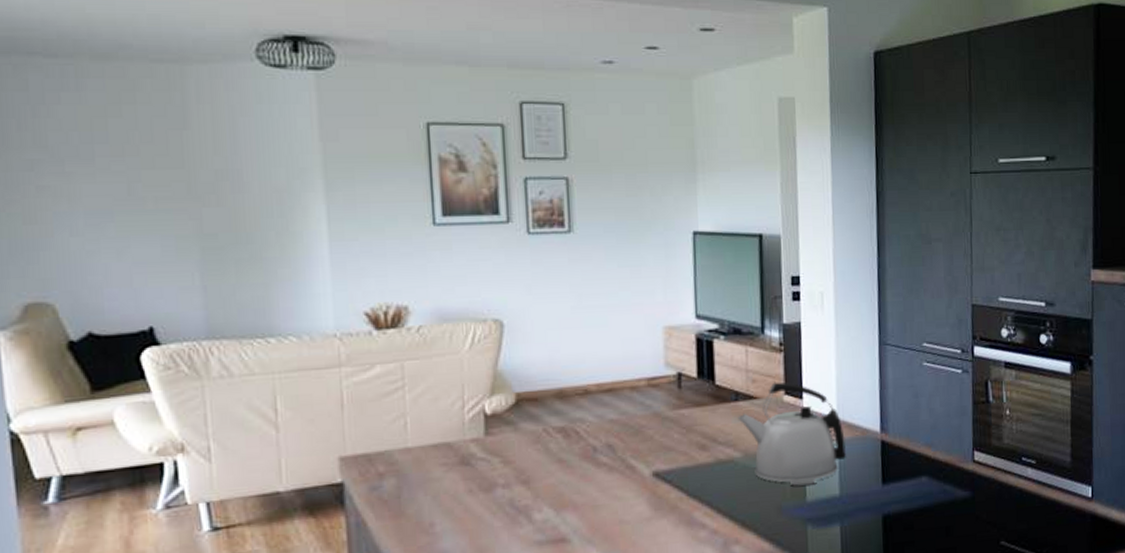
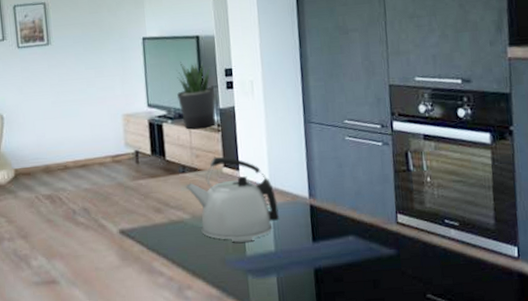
planter: none [733,265,778,348] -> present [176,62,216,130]

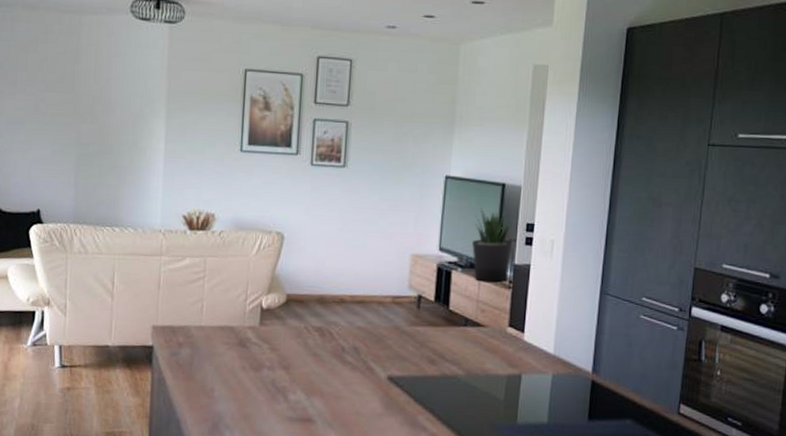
kettle: present [185,156,279,243] -> none [465,314,558,410]

